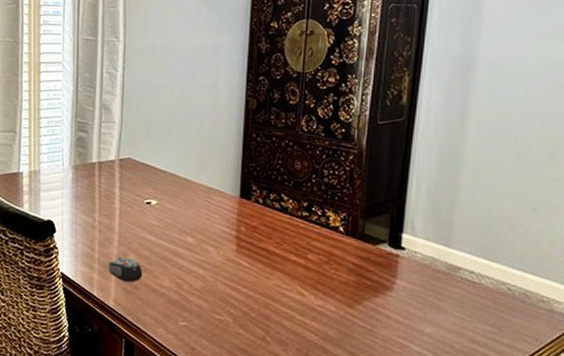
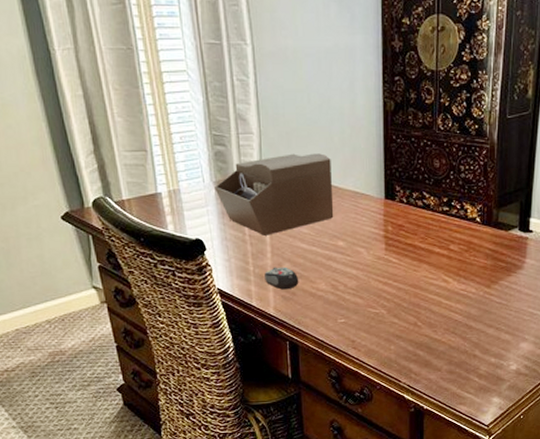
sewing box: none [72,144,188,224] -> present [214,153,334,236]

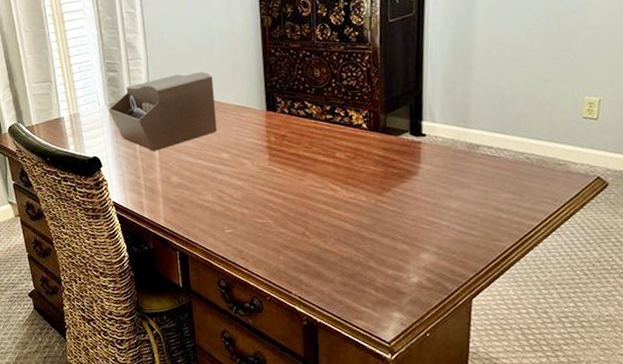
computer mouse: present [264,267,299,290] -> none [154,180,187,202]

